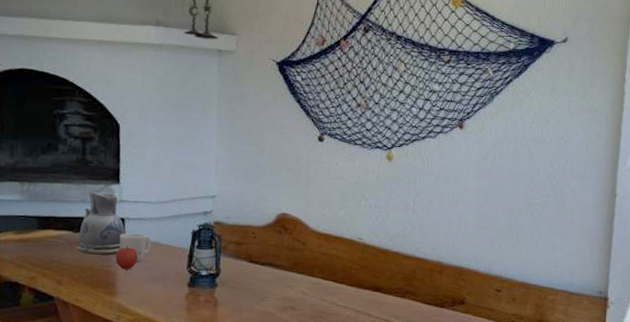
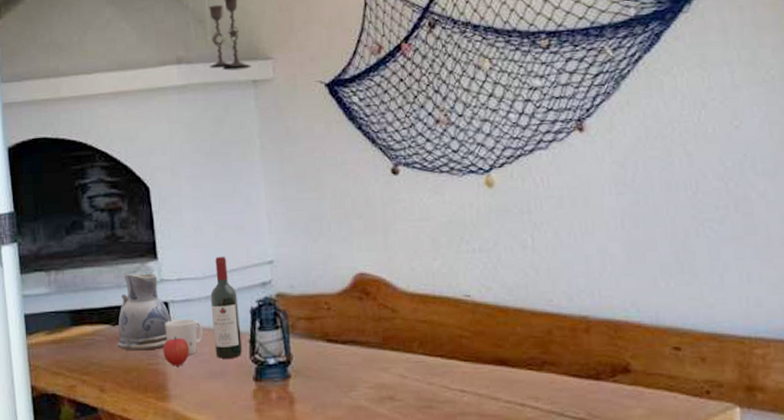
wine bottle: none [159,187,184,268] -> present [210,256,242,359]

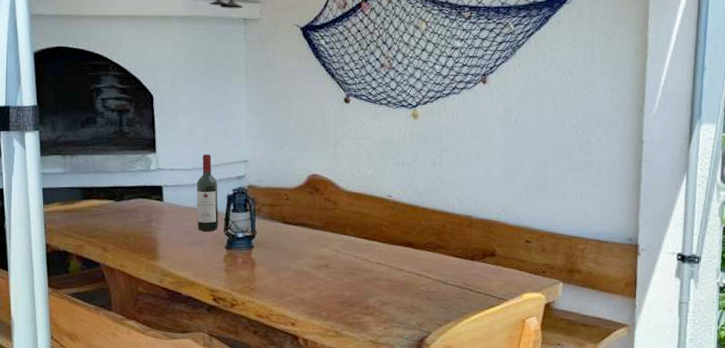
ceramic pitcher: present [117,273,170,351] -> none [119,161,163,222]
fruit: present [163,336,189,366] -> none [156,212,177,235]
mug: present [165,318,203,355] -> none [158,199,189,227]

